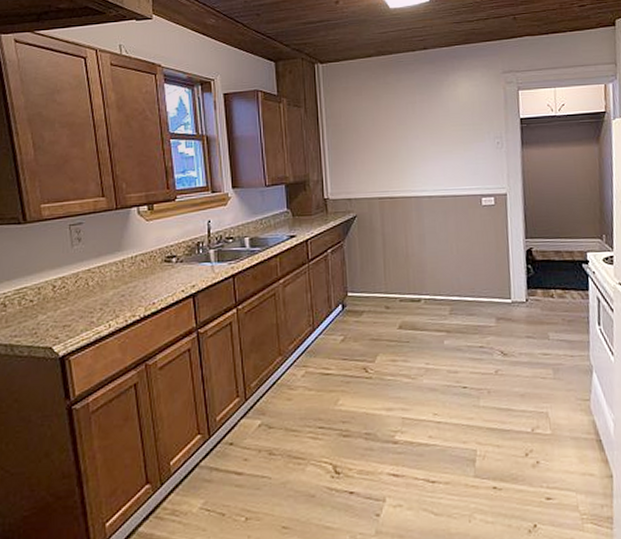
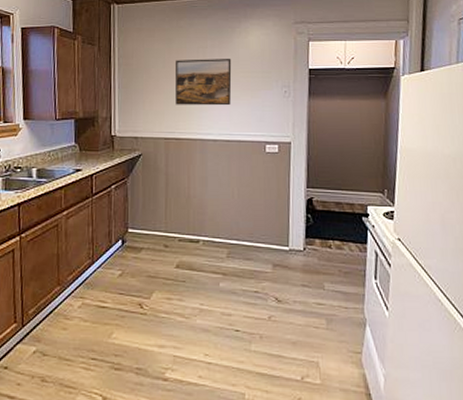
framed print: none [385,113,444,164] -> present [175,59,232,106]

